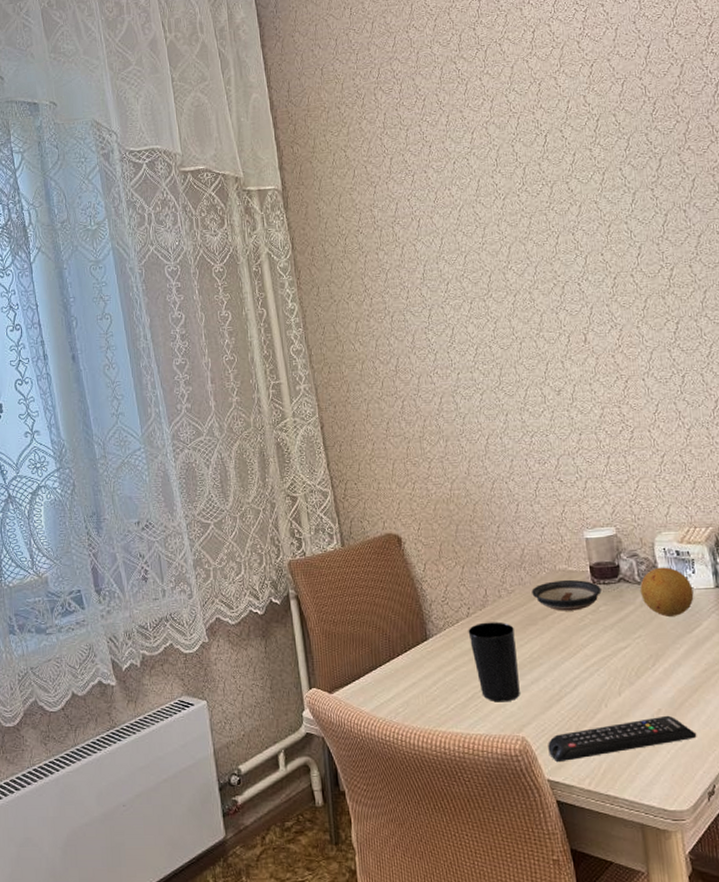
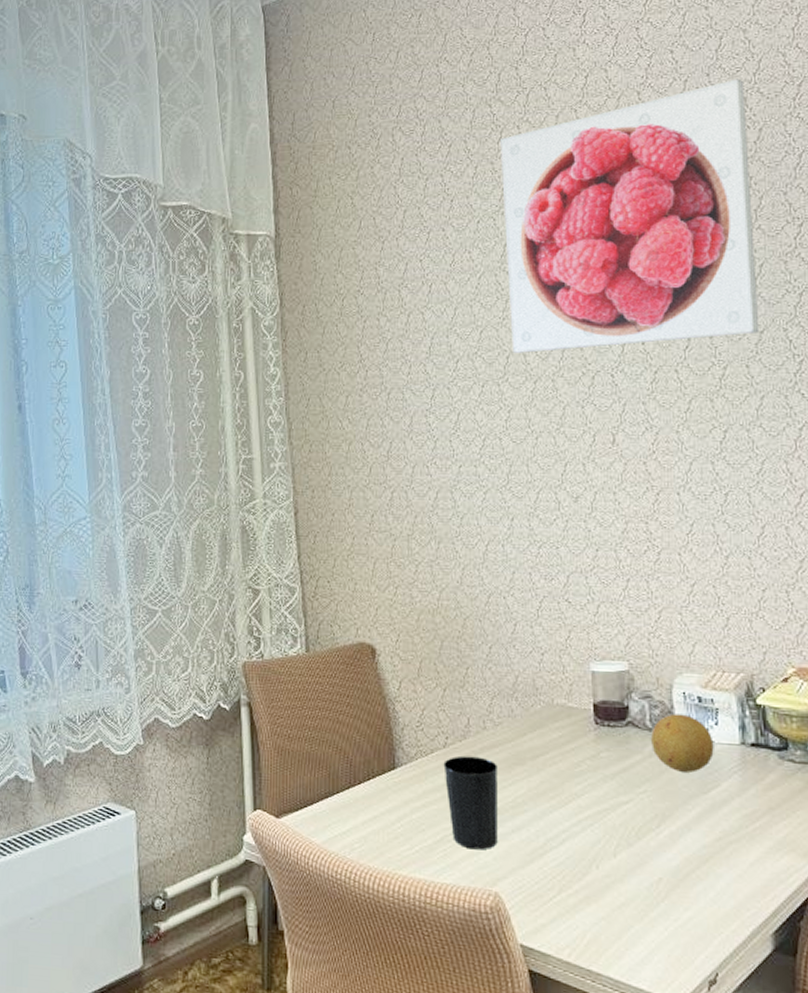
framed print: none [466,24,698,272] -> present [500,78,760,353]
saucer: present [531,579,602,611] -> none [522,716,605,754]
remote control: present [548,715,697,763] -> none [525,886,702,927]

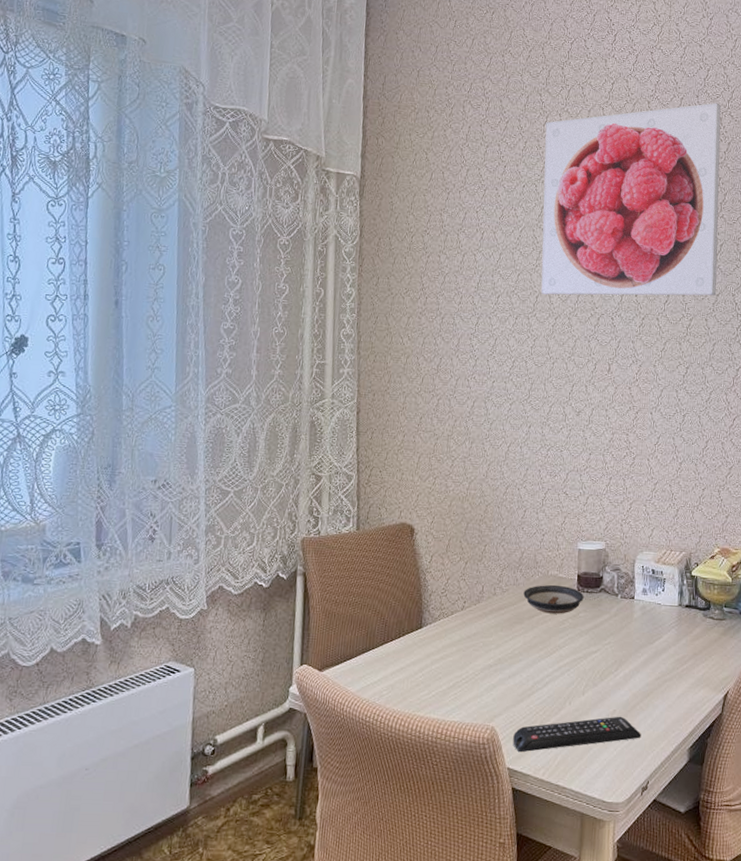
cup: present [443,755,498,850] -> none [460,616,502,693]
saucer: none [522,716,605,754] -> present [523,584,584,614]
remote control: none [525,886,702,927] -> present [513,716,642,753]
fruit: present [651,713,714,773] -> none [617,582,661,628]

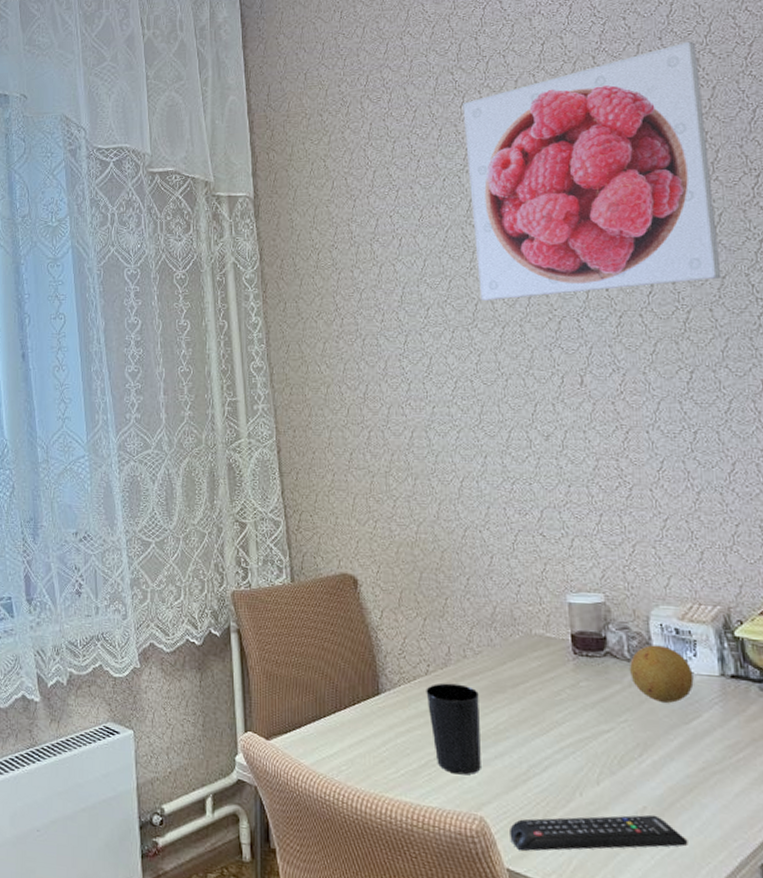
cup: none [460,616,502,693] -> present [426,683,481,775]
saucer: present [523,584,584,614] -> none [502,646,583,683]
fruit: none [617,582,661,628] -> present [630,645,694,703]

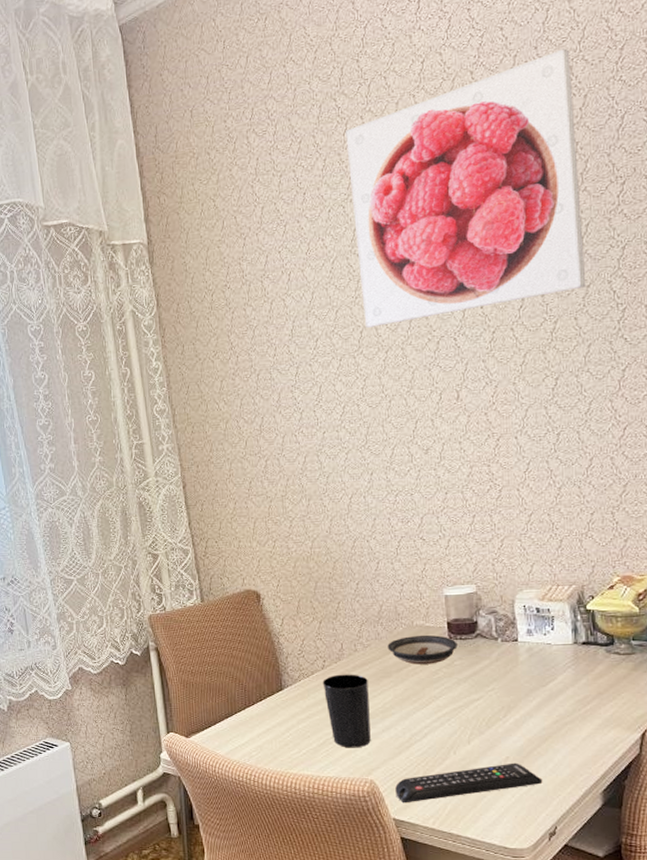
saucer: none [502,646,583,683] -> present [387,634,458,665]
fruit: present [630,645,694,703] -> none [497,623,551,671]

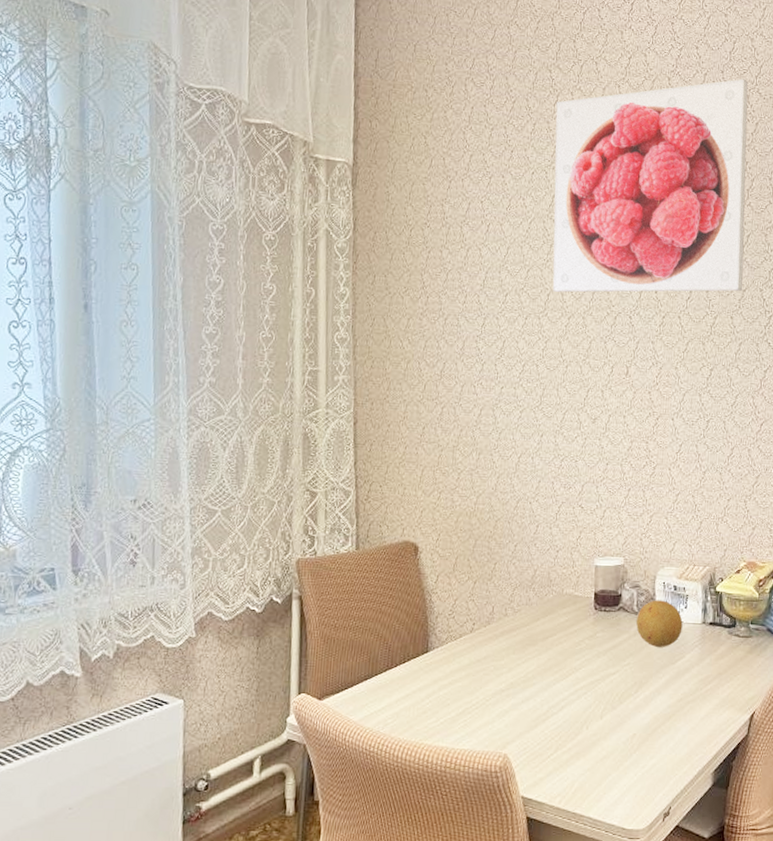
cup: present [322,674,371,748] -> none [469,639,514,719]
saucer: present [387,634,458,665] -> none [536,603,602,635]
remote control: present [395,762,543,803] -> none [527,740,663,780]
fruit: none [497,623,551,671] -> present [636,600,683,647]

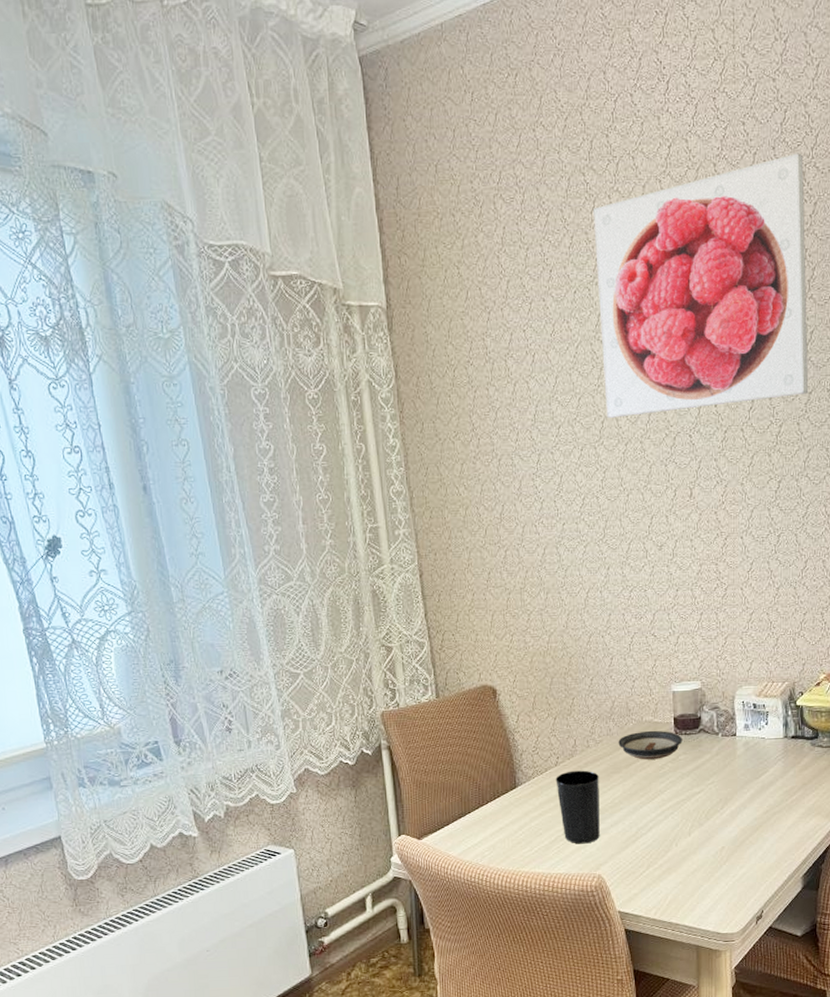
cup: none [469,639,514,719] -> present [555,770,600,844]
saucer: none [536,603,602,635] -> present [618,730,682,760]
fruit: present [636,600,683,647] -> none [718,719,764,764]

